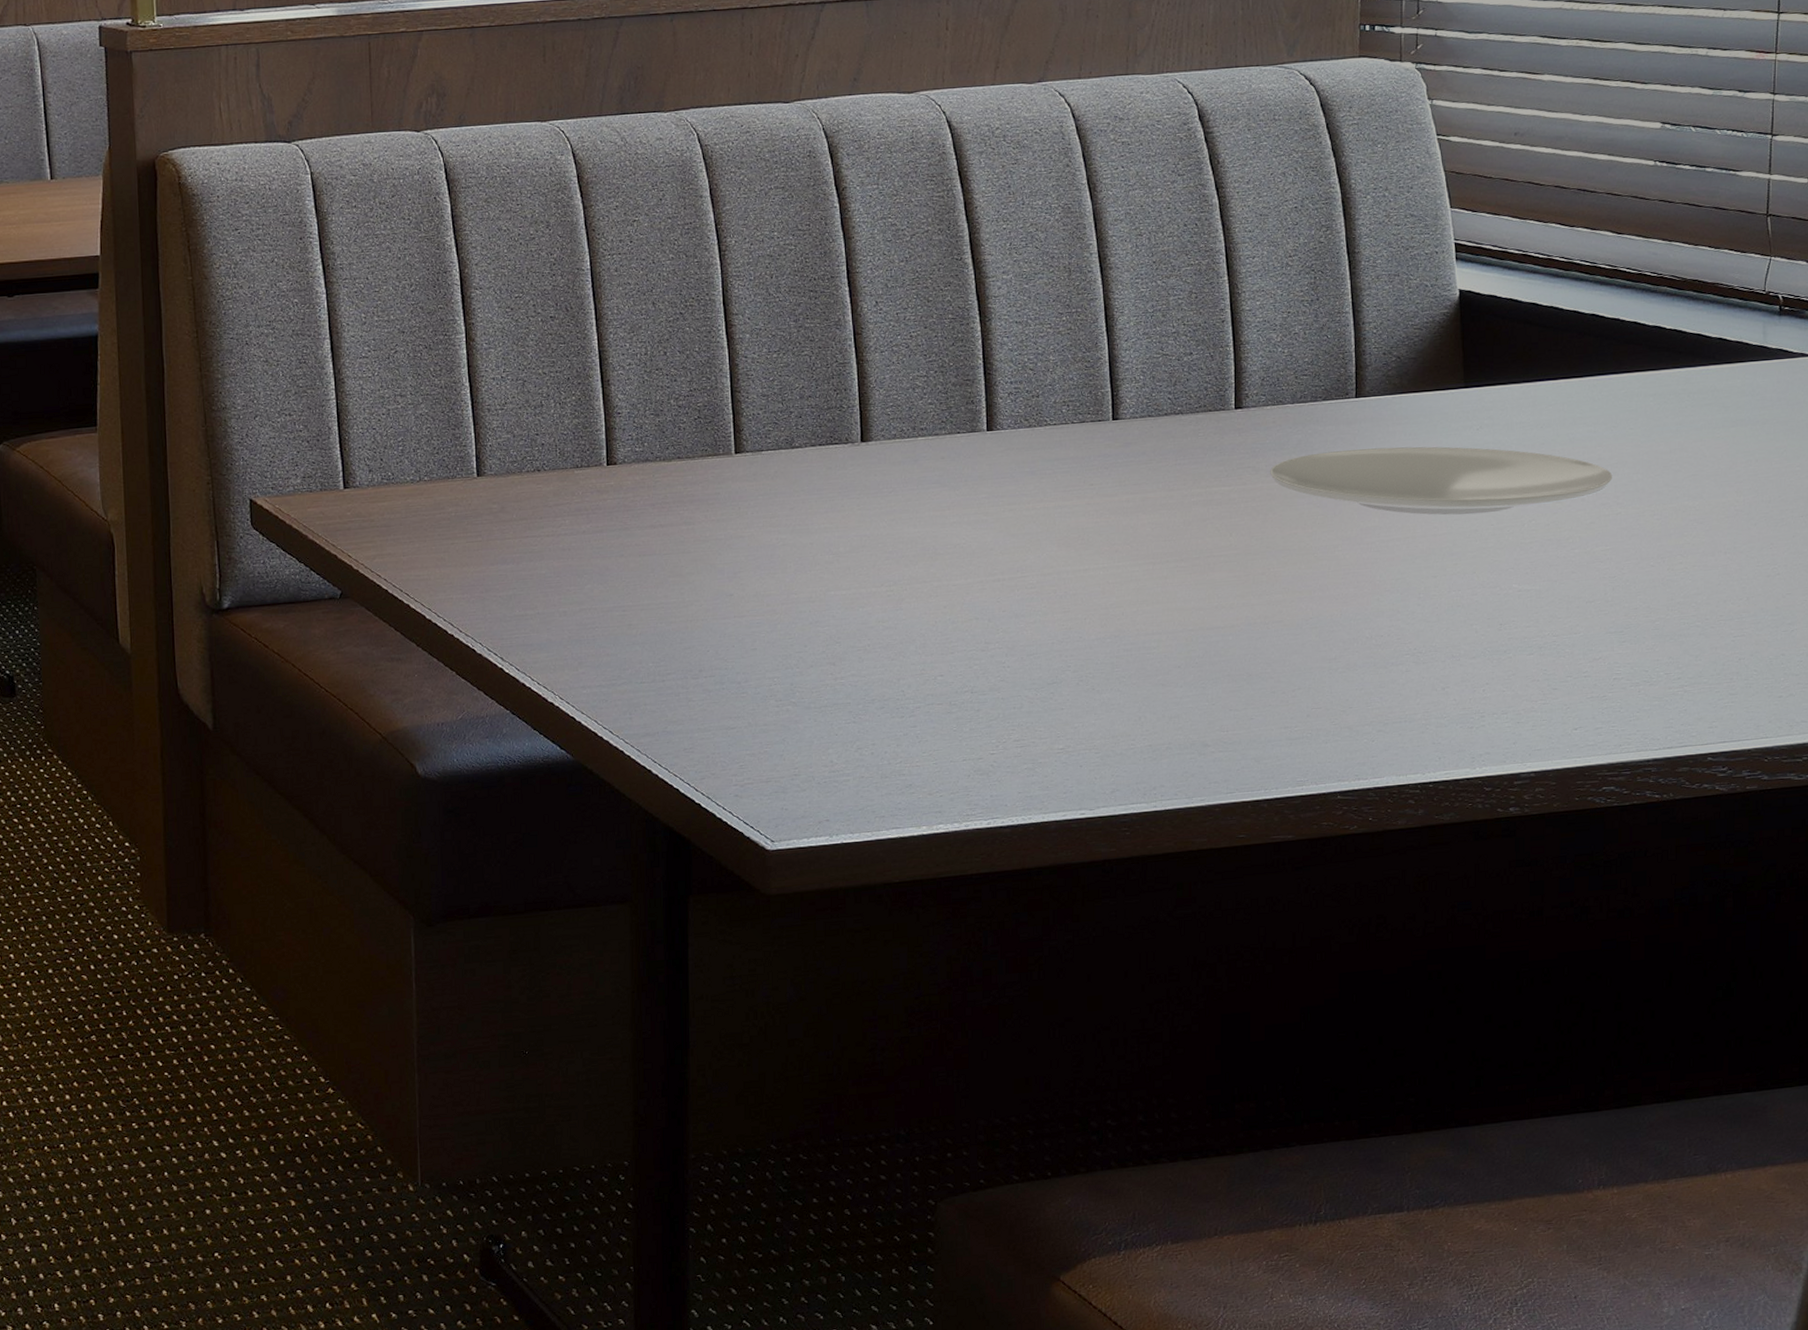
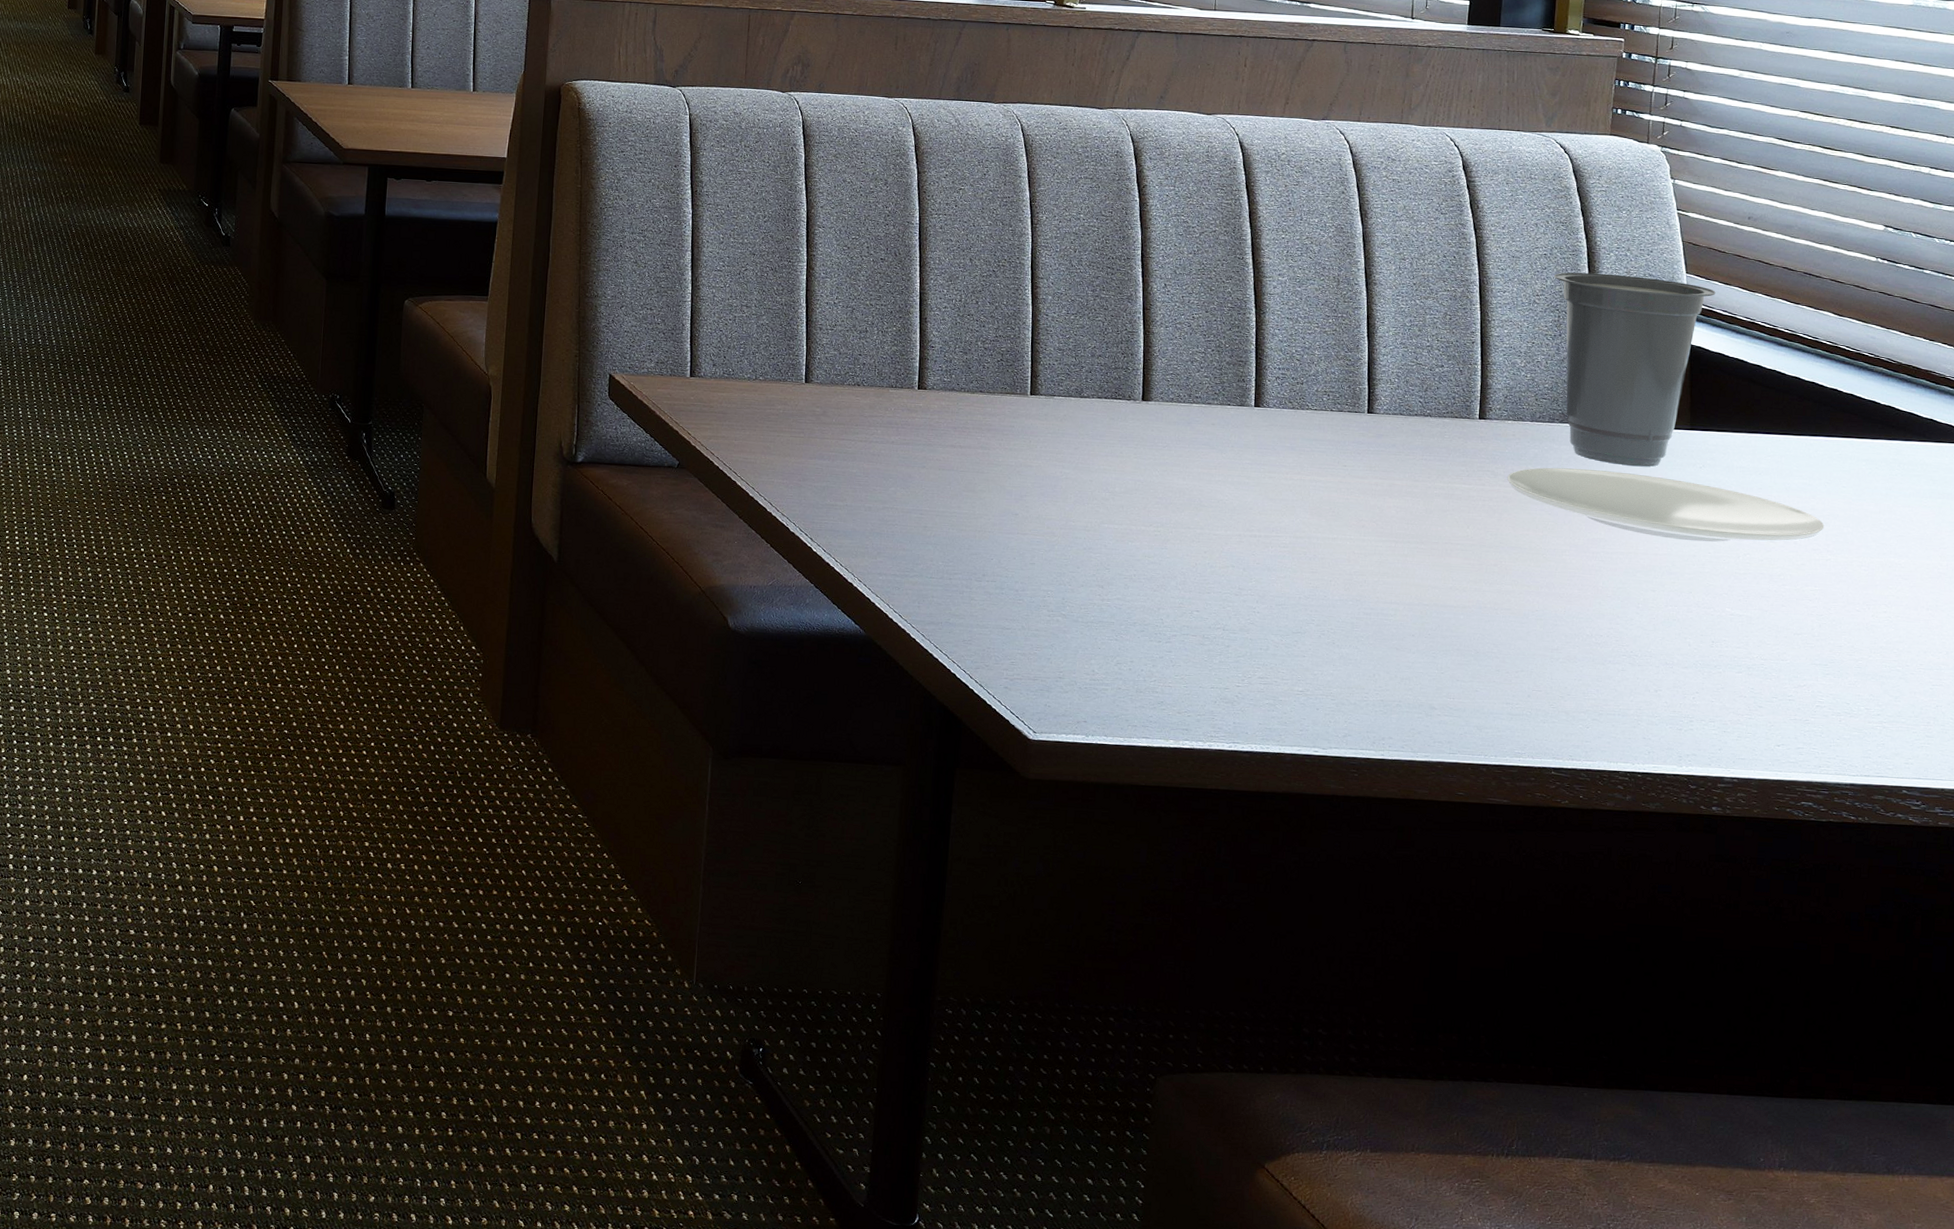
cup: none [1307,218,1484,439] -> present [1554,272,1716,467]

